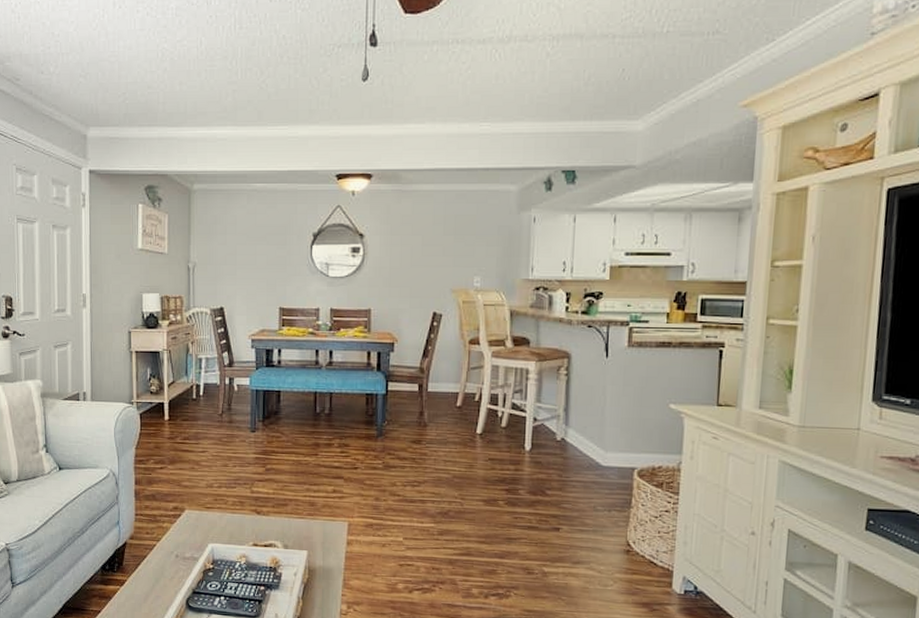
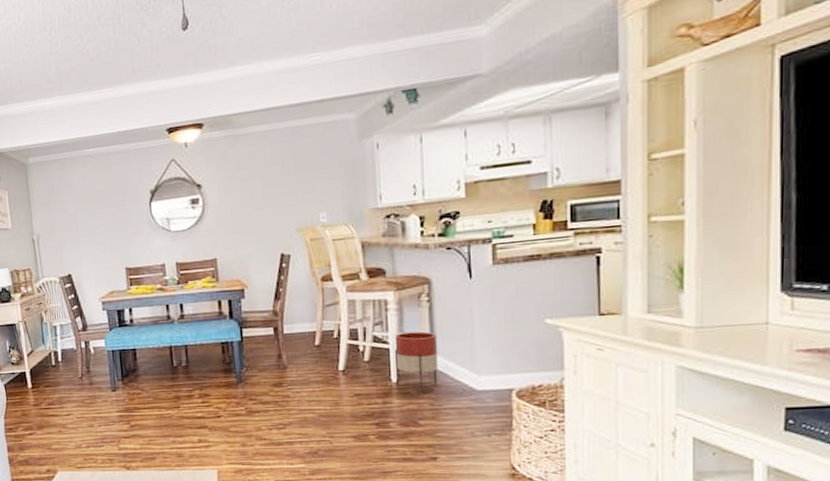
planter: none [528,403,571,463] -> present [395,331,439,393]

